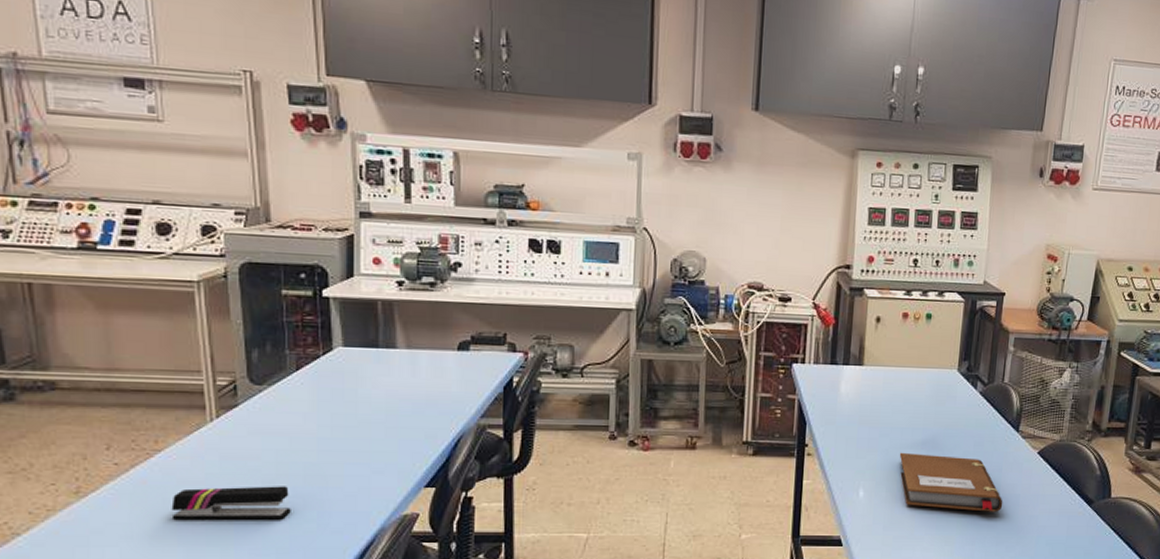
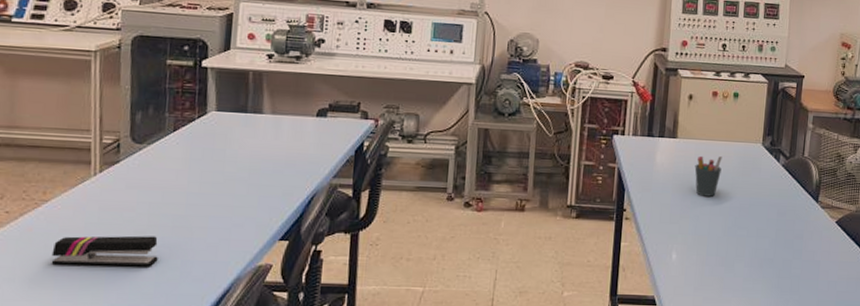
pen holder: none [883,383,914,429] -> present [694,155,723,197]
notebook: present [899,452,1003,512] -> none [709,218,805,277]

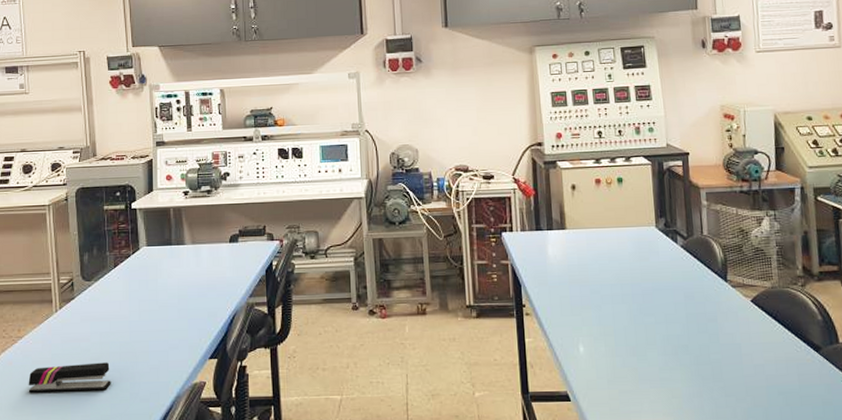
pen holder: present [694,155,723,197] -> none [588,242,617,285]

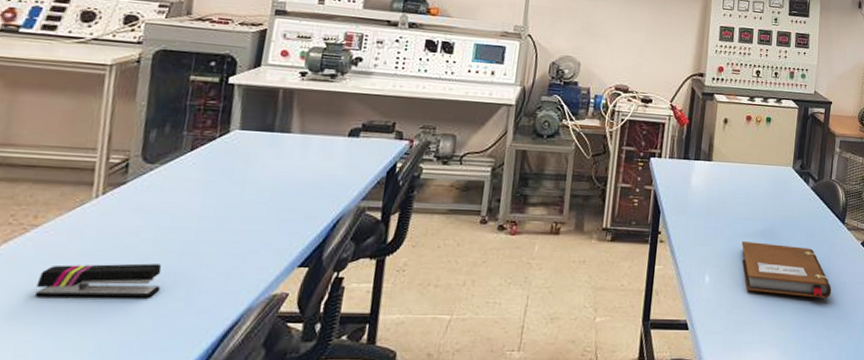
notebook: none [612,307,725,363] -> present [741,240,832,298]

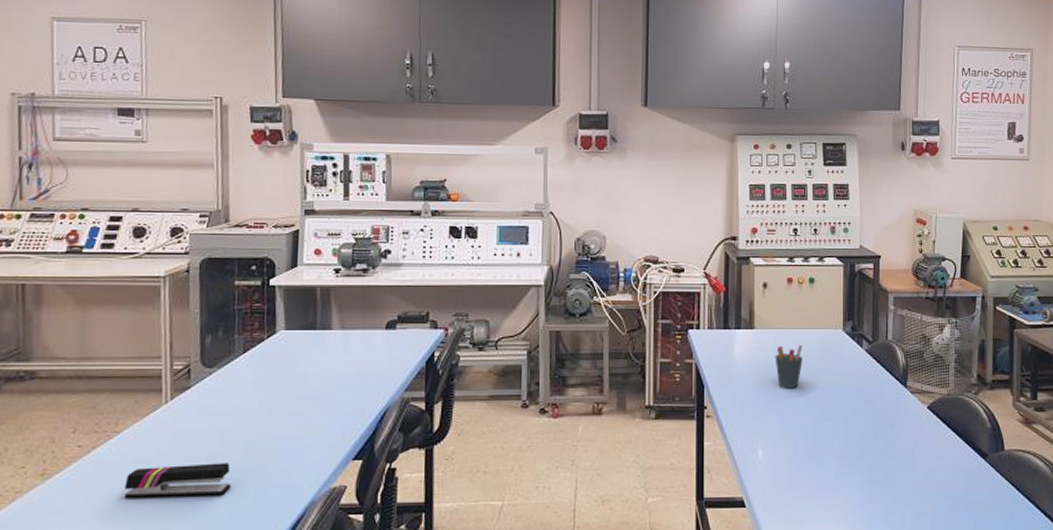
pen holder: none [728,178,755,219] -> present [775,344,803,388]
notebook: present [741,240,832,298] -> none [794,411,899,469]

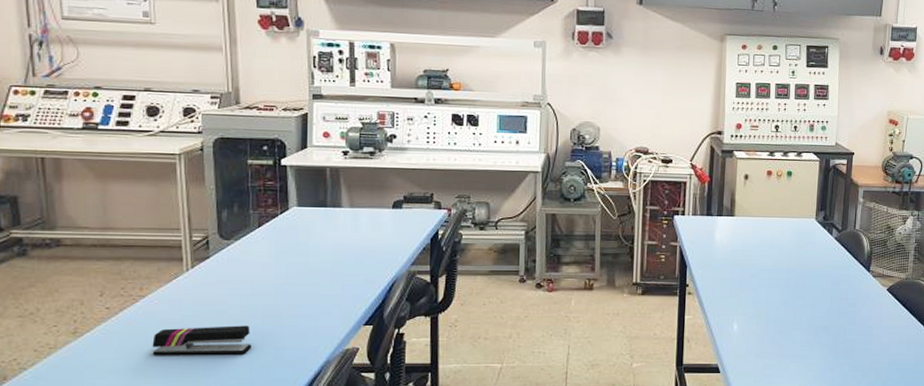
pen holder: present [775,344,803,388] -> none [752,231,778,270]

